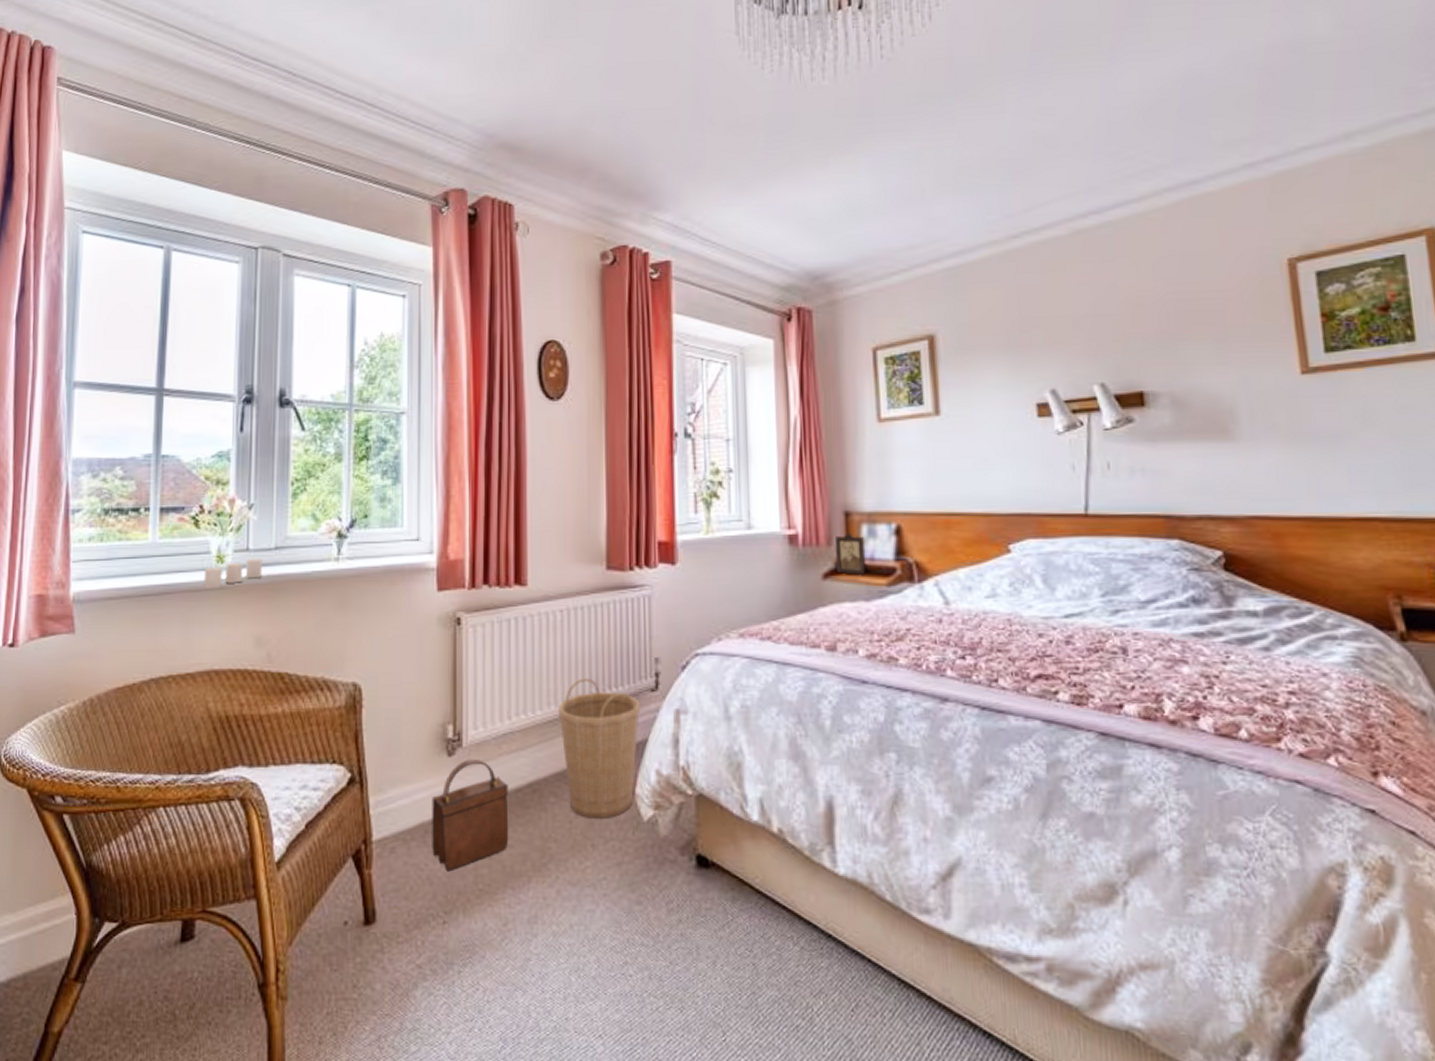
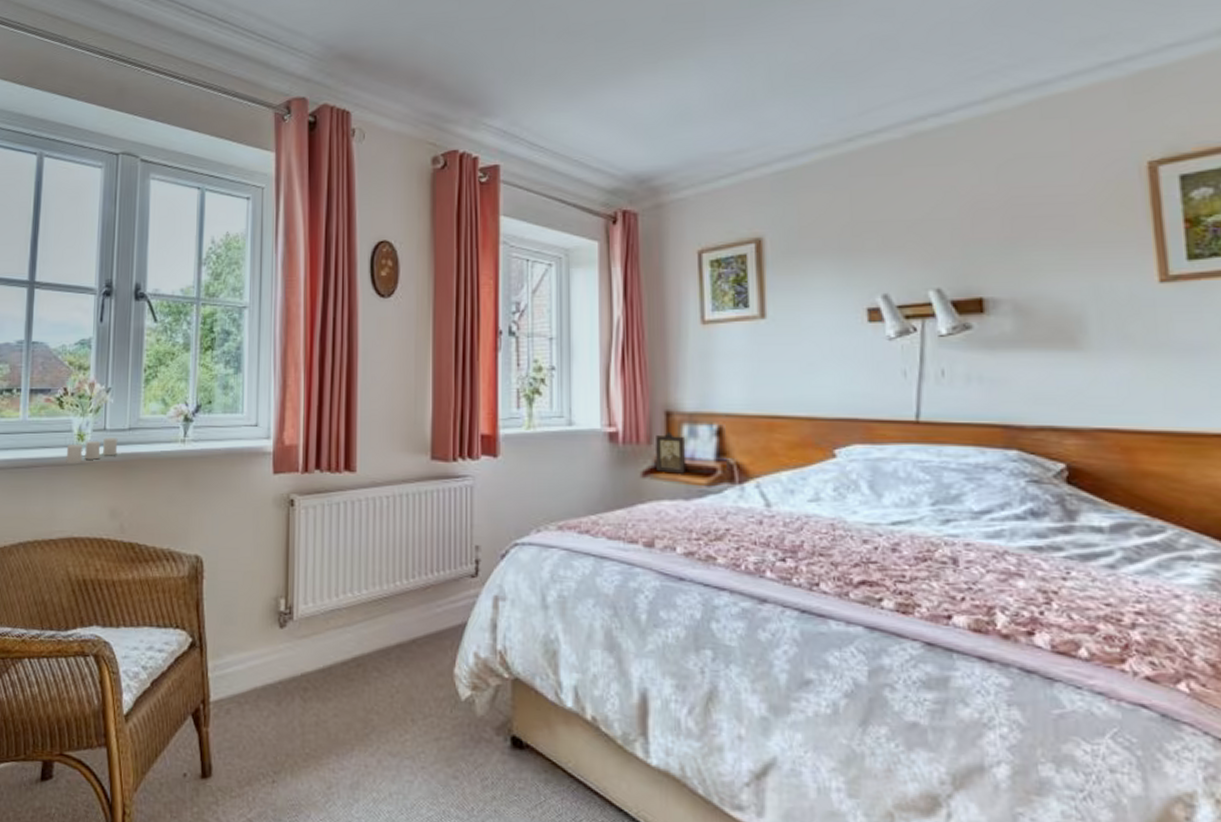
handbag: present [432,759,509,872] -> none [263,632,335,735]
basket: present [558,678,640,819] -> none [383,561,460,696]

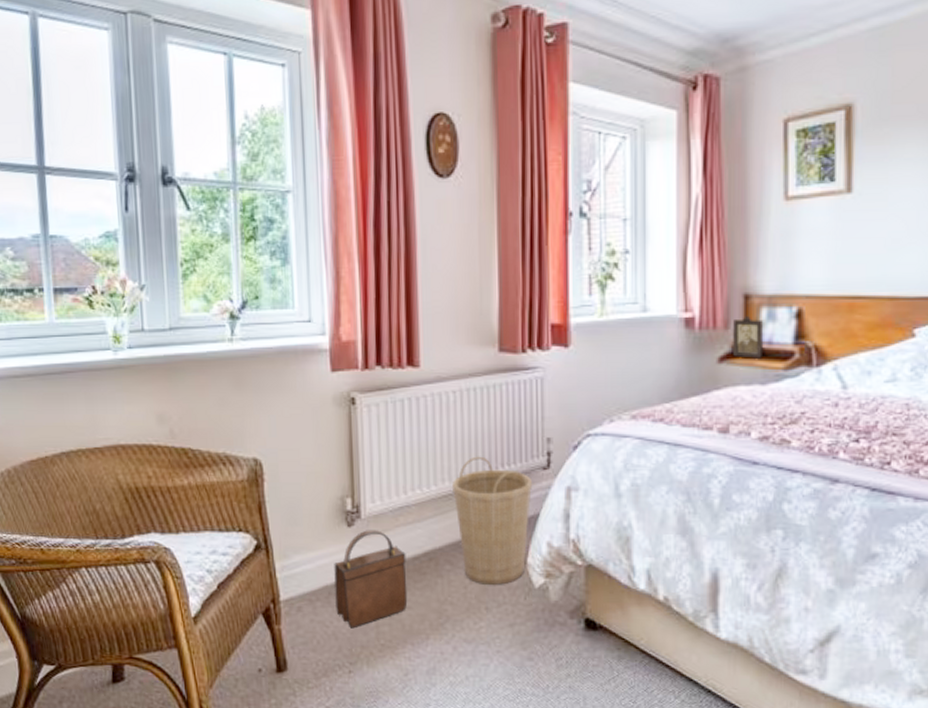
candle: present [66,437,118,464] -> none [102,339,159,369]
handbag: none [263,632,335,735] -> present [334,530,408,629]
basket: none [383,561,460,696] -> present [452,456,532,585]

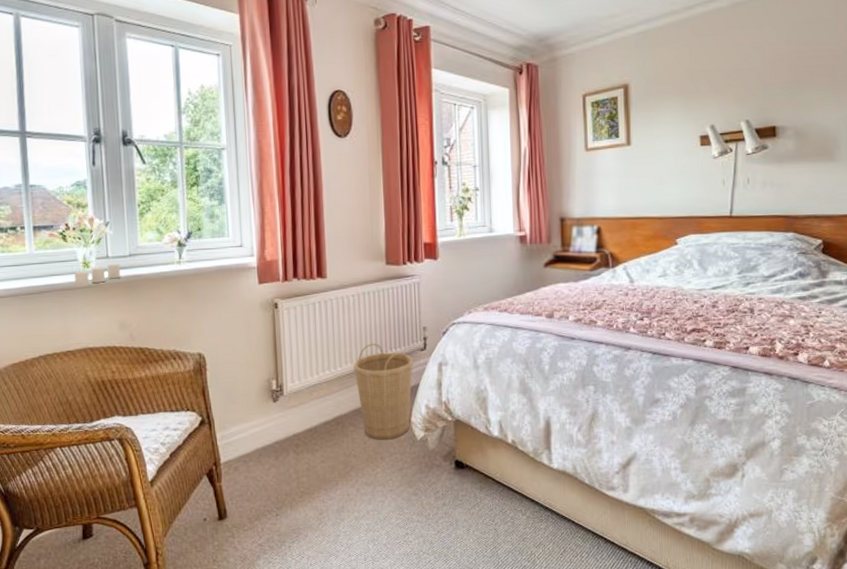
candle: none [102,339,159,369] -> present [74,263,121,288]
handbag: present [334,530,408,629] -> none [263,403,321,481]
photo frame: present [733,315,765,359] -> none [554,232,577,264]

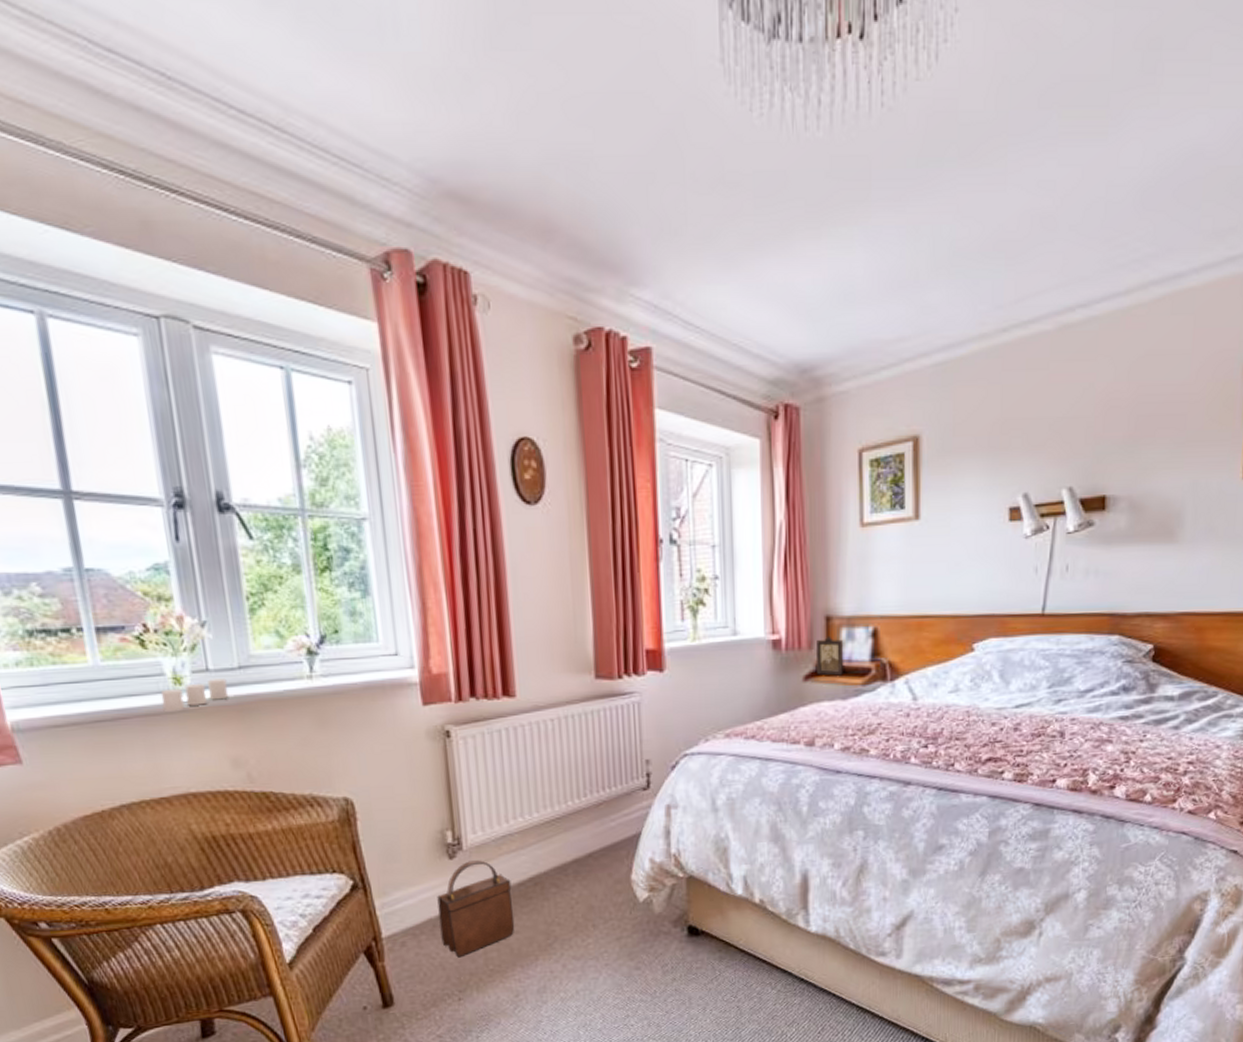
handbag: none [263,403,321,481] -> present [437,860,515,958]
basket: present [353,343,413,440] -> none [554,781,633,904]
photo frame: none [554,232,577,264] -> present [817,635,846,676]

